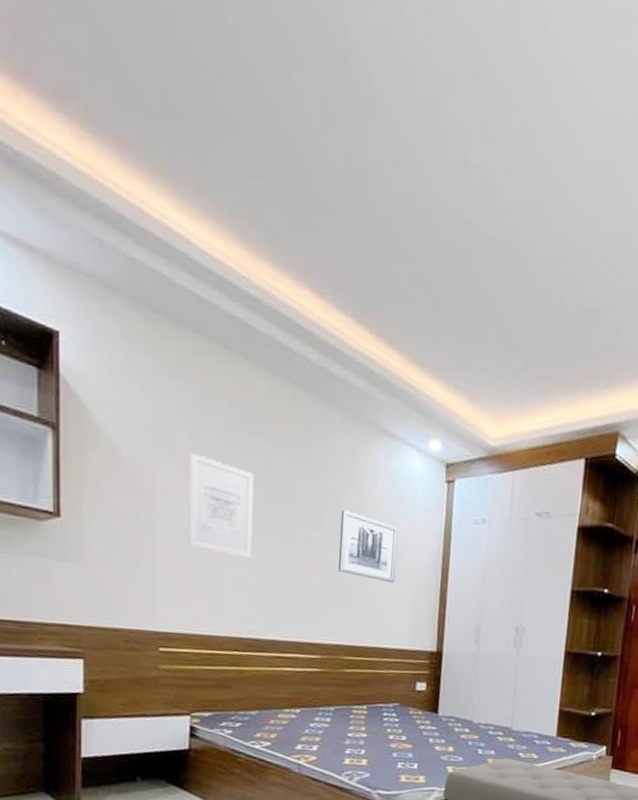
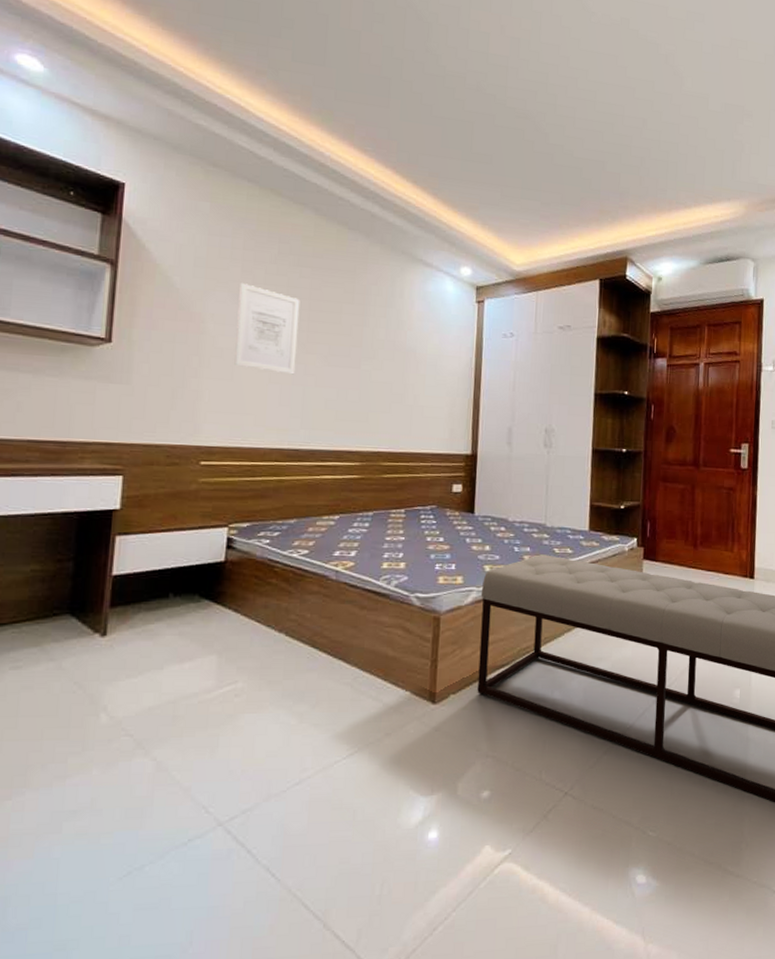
wall art: present [337,510,398,583] -> none [377,329,433,393]

